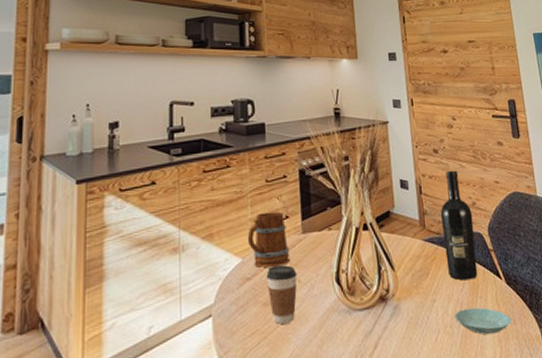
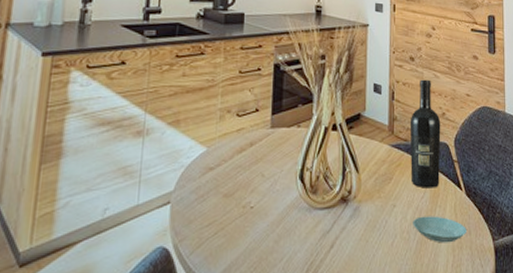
mug: present [247,211,291,268] -> none [214,103,257,158]
coffee cup: present [266,265,297,324] -> none [230,158,261,216]

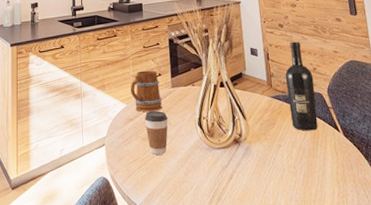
mug: none [214,103,257,158] -> present [130,70,163,112]
coffee cup: none [230,158,261,216] -> present [145,111,168,155]
saucer: present [413,216,466,243] -> none [298,154,348,177]

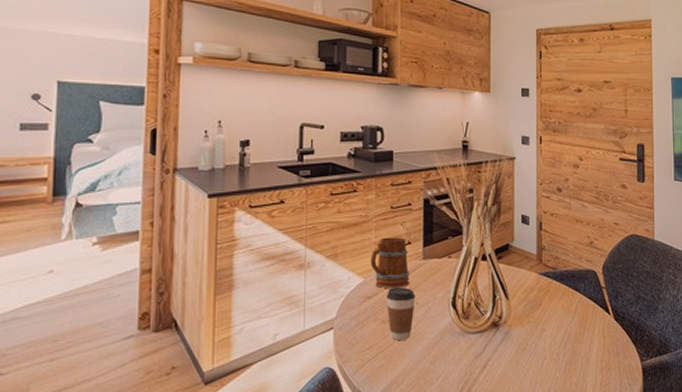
wine bottle: present [285,41,318,131] -> none [557,209,589,314]

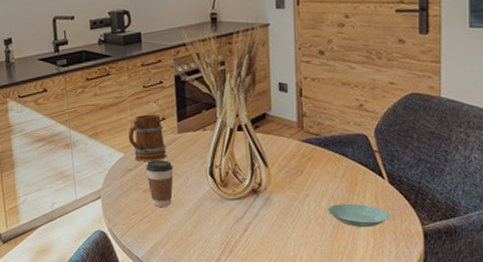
saucer: none [562,339,615,364] -> present [328,203,390,228]

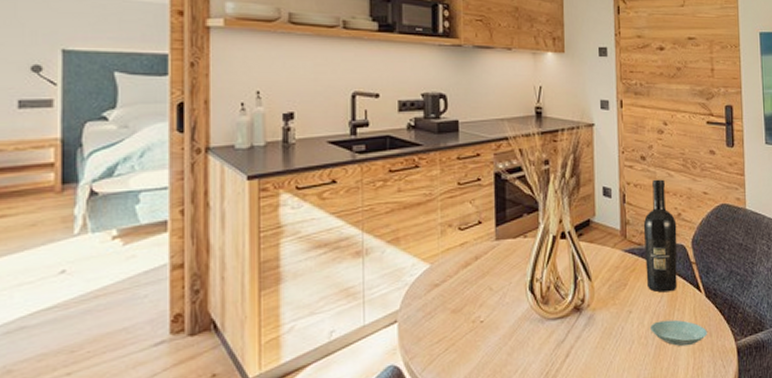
mug: present [128,114,167,161] -> none [436,216,482,274]
coffee cup: present [146,160,174,207] -> none [456,272,489,331]
wine bottle: none [321,72,358,179] -> present [643,179,678,293]

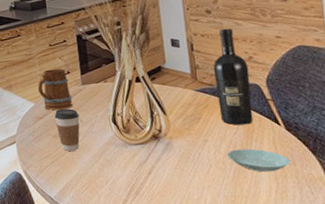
mug: none [436,216,482,274] -> present [37,68,73,110]
coffee cup: none [456,272,489,331] -> present [54,109,80,151]

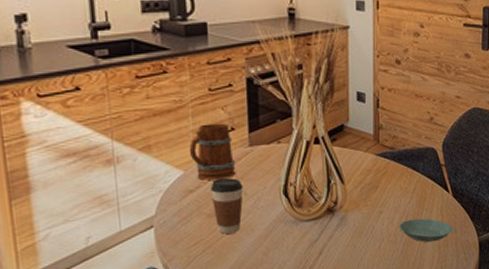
wine bottle: present [213,28,254,125] -> none [396,83,429,194]

